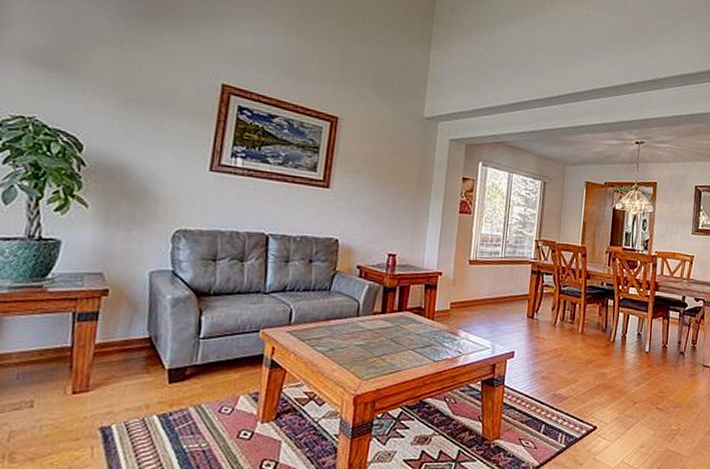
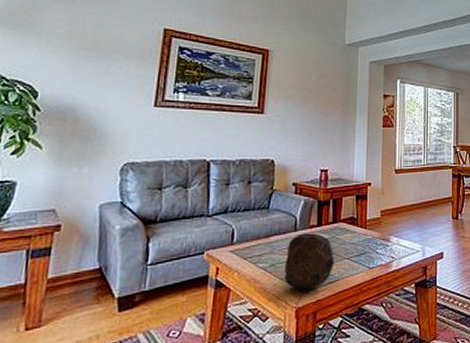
soccer ball: none [343,319,398,378] -> present [284,233,335,290]

